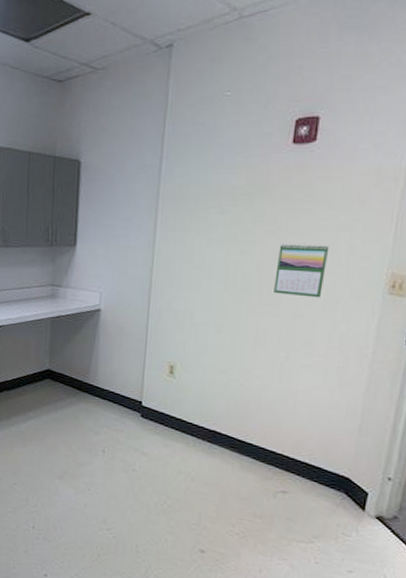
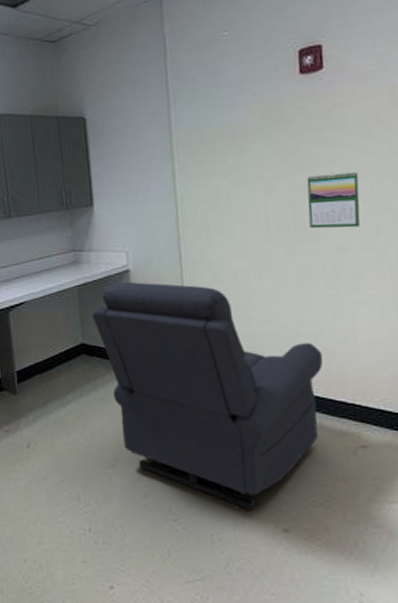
chair: none [61,319,263,532] -> present [92,281,323,512]

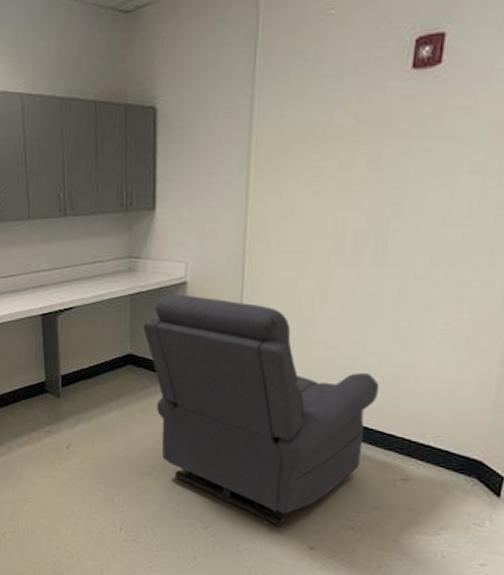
calendar: present [306,172,361,229] -> none [391,190,458,255]

